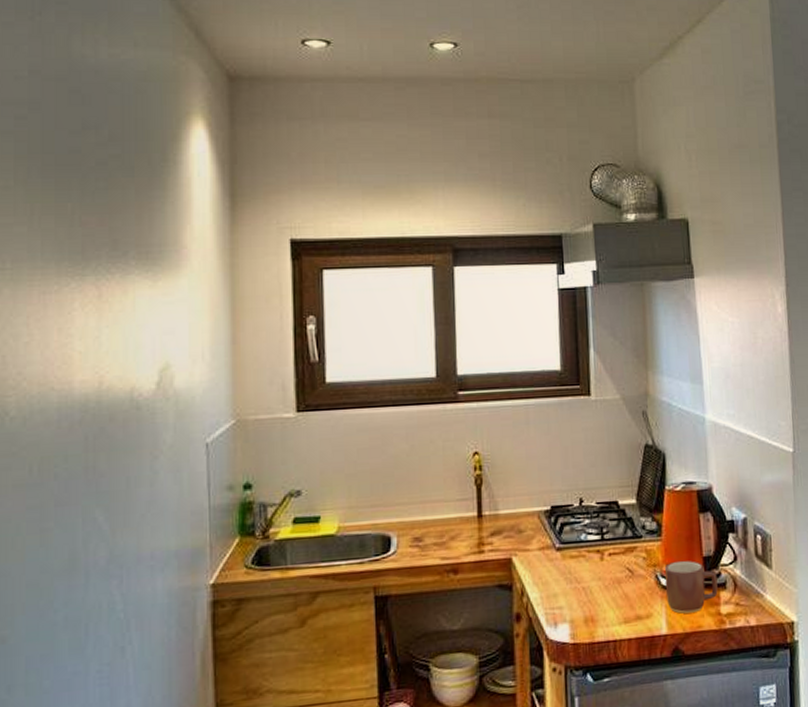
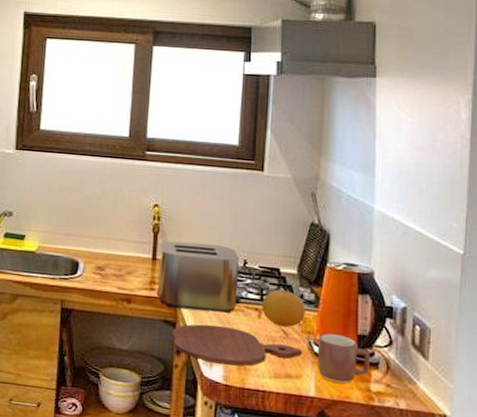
toaster: none [484,486,581,570] -> present [157,240,242,313]
cutting board: none [508,577,650,622] -> present [171,324,302,366]
fruit: none [603,523,649,565] -> present [262,289,305,327]

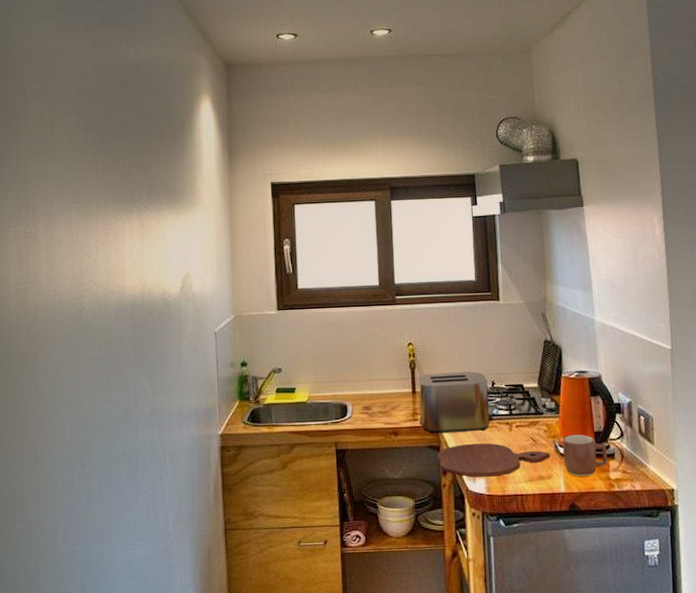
fruit: present [262,289,305,327] -> none [511,403,549,436]

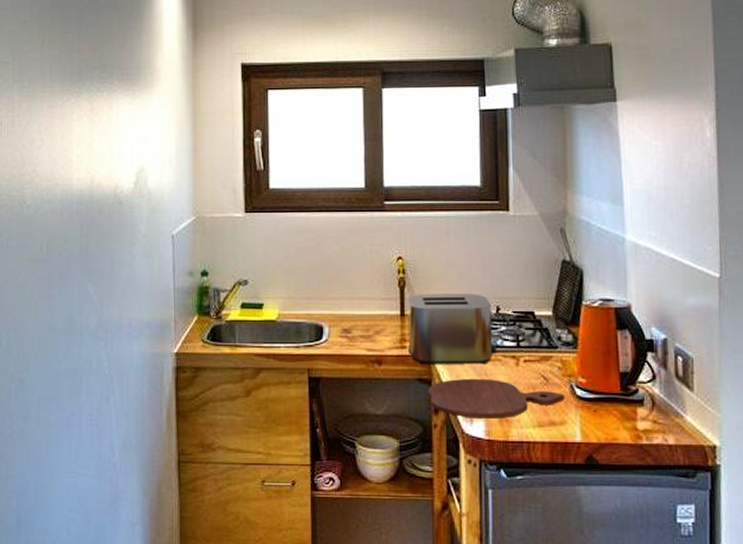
mug: present [562,434,608,478] -> none [579,373,635,426]

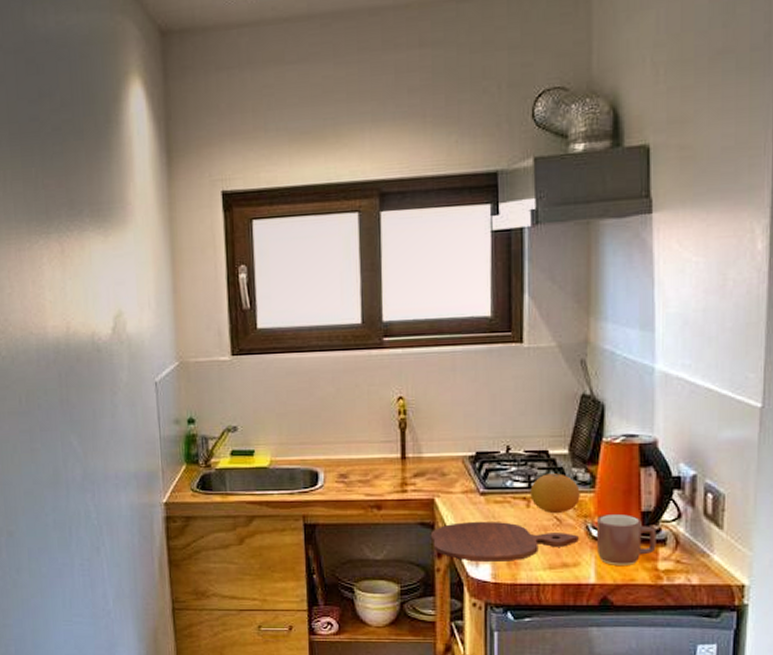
toaster: present [407,294,497,365] -> none [408,433,506,509]
fruit: none [519,334,564,373] -> present [530,473,580,514]
mug: none [579,373,635,426] -> present [596,513,656,567]

